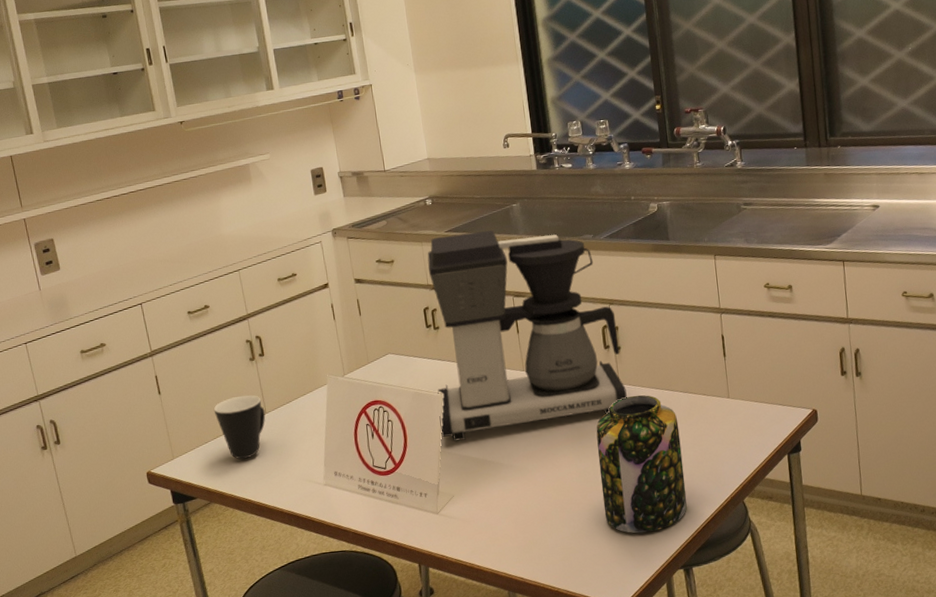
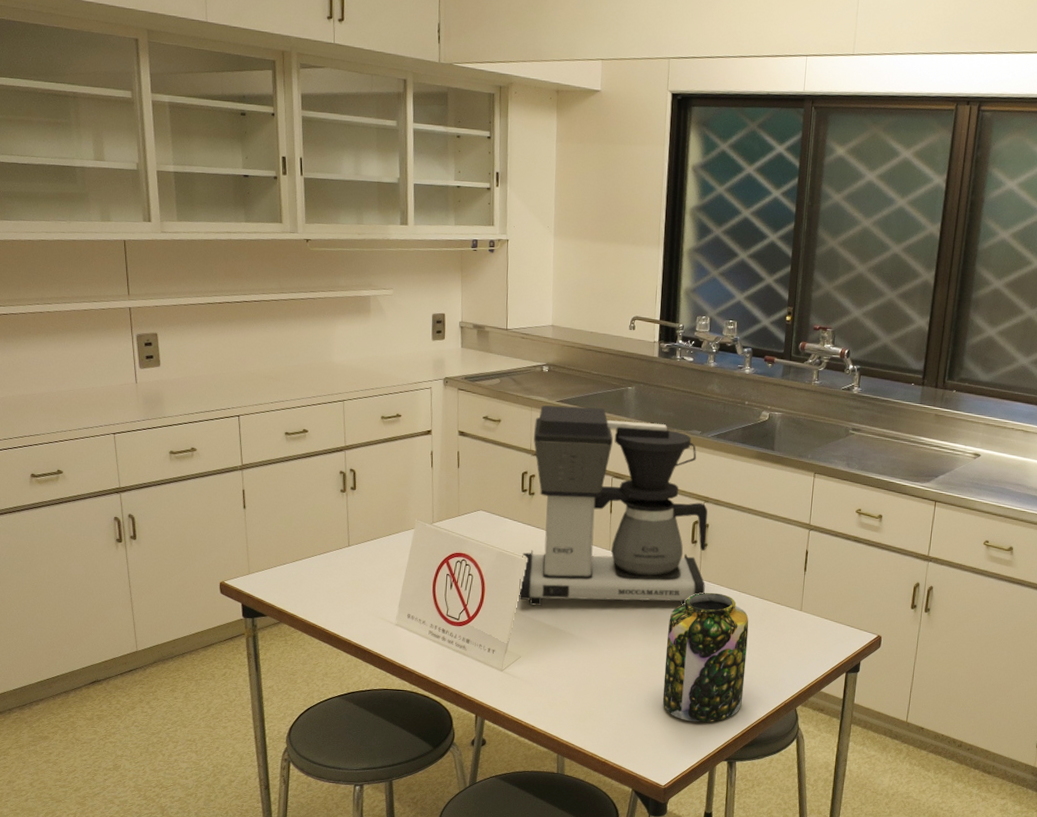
mug: present [213,395,266,460] -> none [296,524,348,587]

